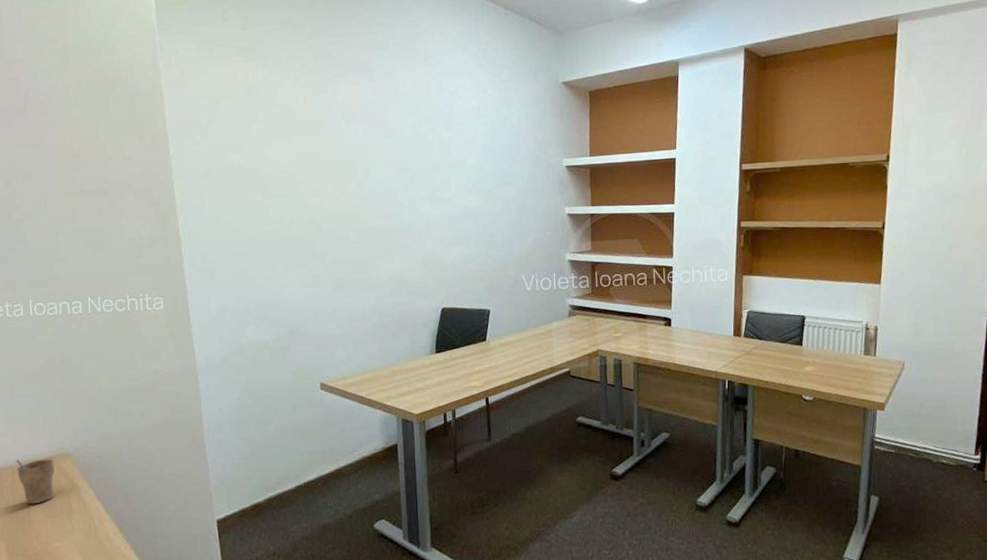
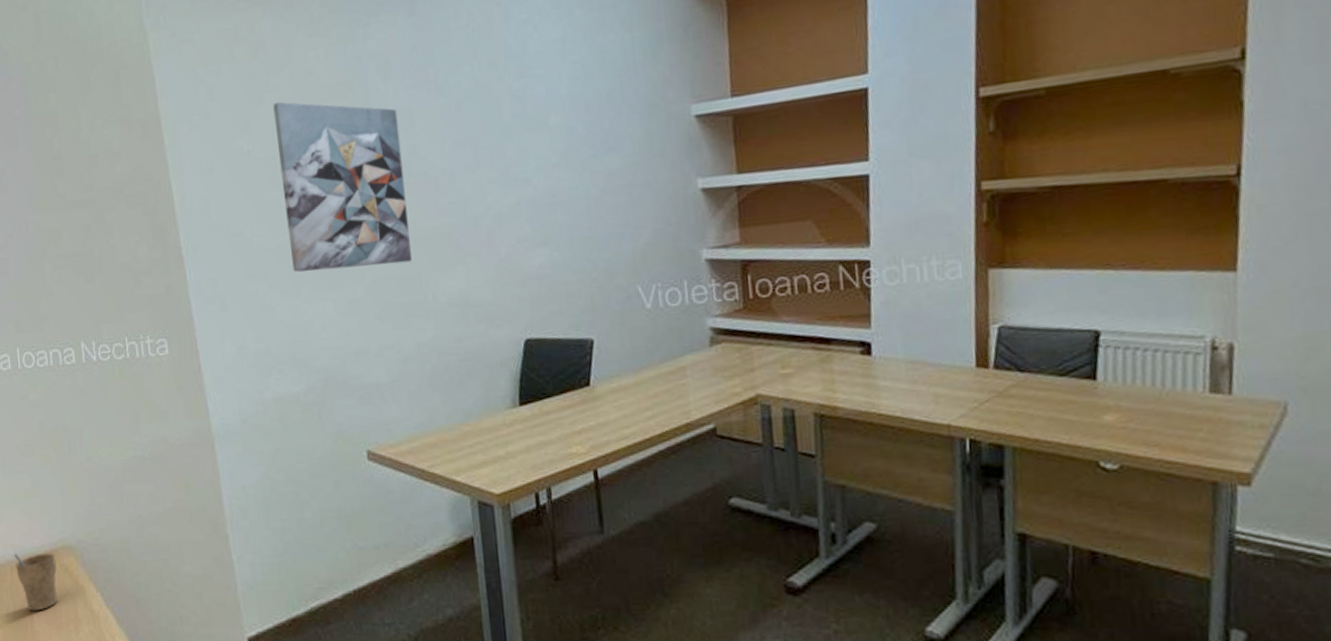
wall art: none [260,131,362,254] -> present [273,101,412,272]

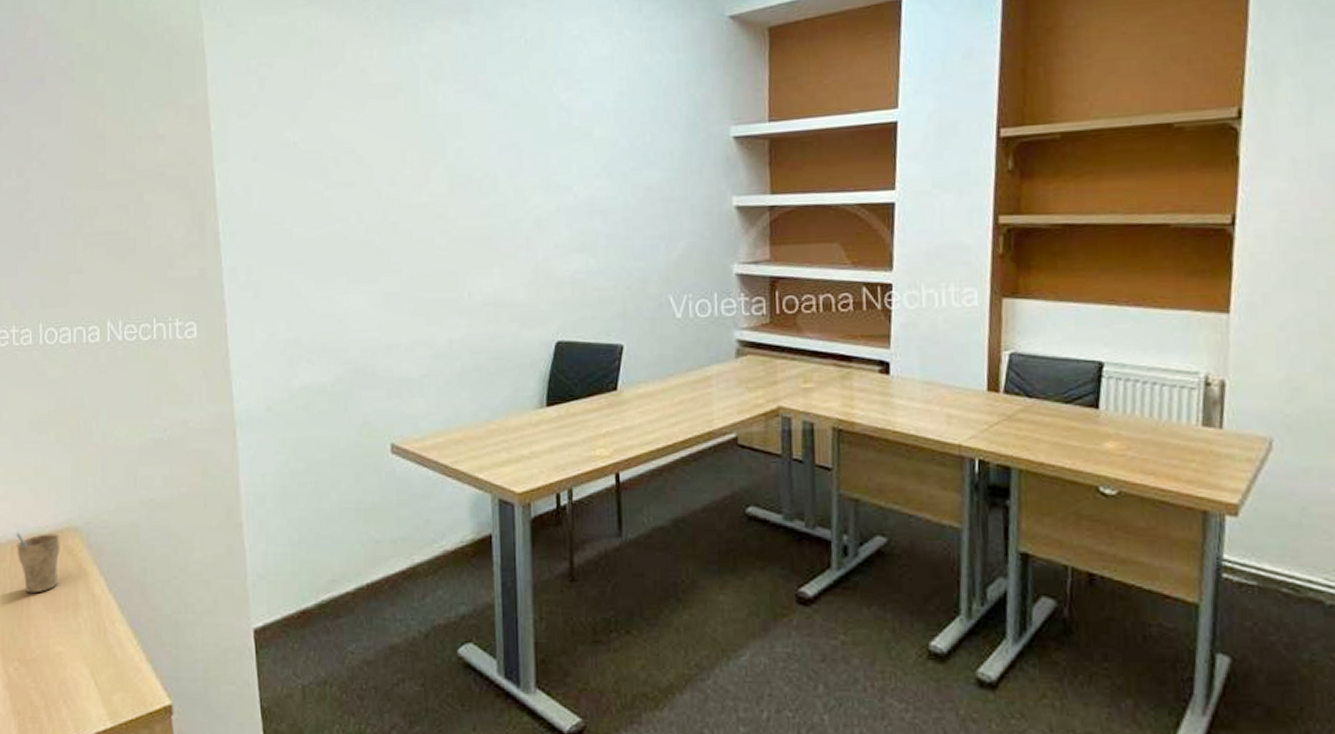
wall art: present [273,101,412,272] -> none [323,97,449,264]

